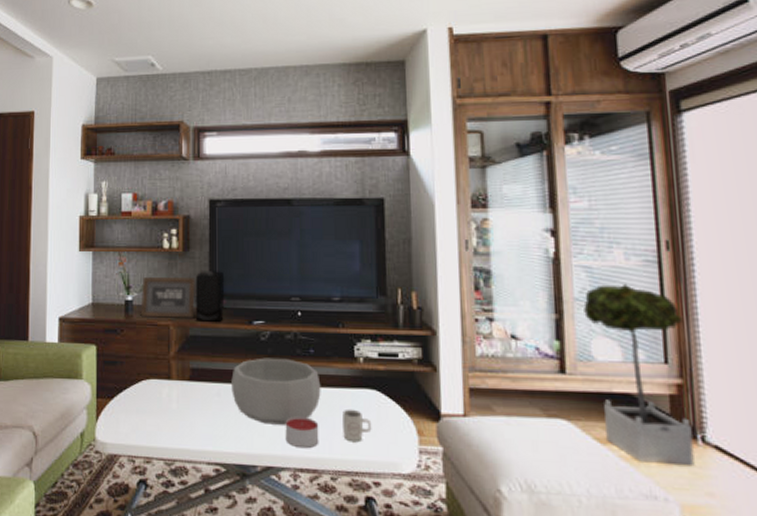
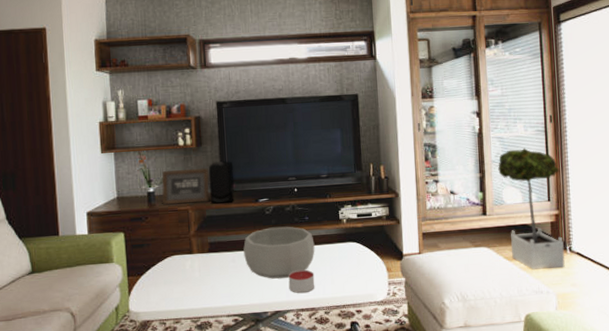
mug: present [342,408,372,443] -> none [332,258,354,284]

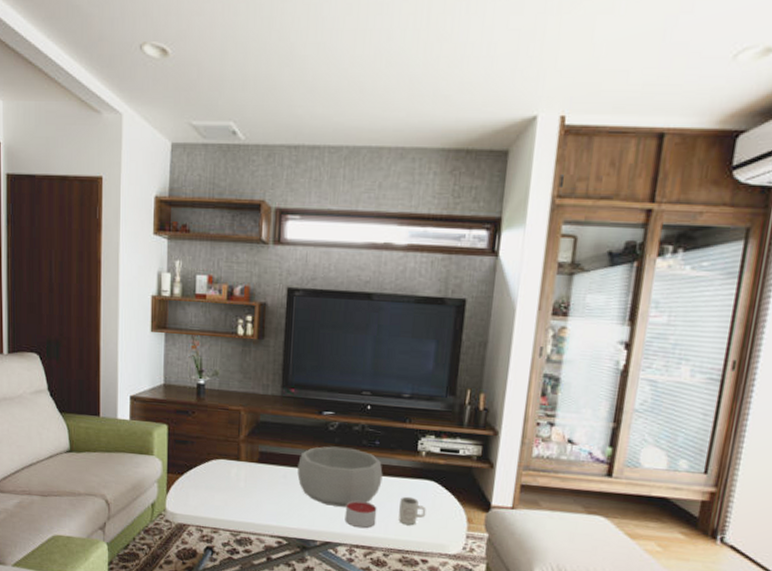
picture frame: present [161,167,210,205] -> none [212,362,268,405]
speaker: present [208,161,234,204] -> none [266,360,297,411]
mug: none [332,258,354,284] -> present [399,496,426,526]
potted tree: present [498,147,565,270] -> none [636,398,730,561]

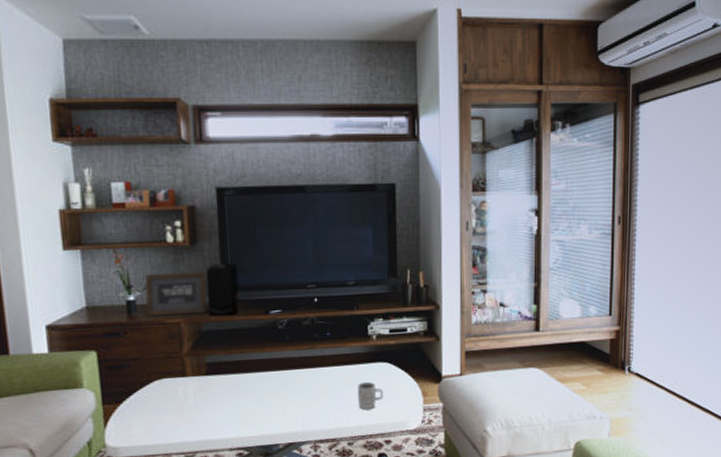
picture frame: none [212,362,268,405] -> present [145,271,208,317]
speaker: none [266,360,297,411] -> present [205,263,239,316]
decorative bowl: present [297,446,383,507] -> none [250,343,338,406]
candle: present [345,500,377,529] -> none [305,394,337,423]

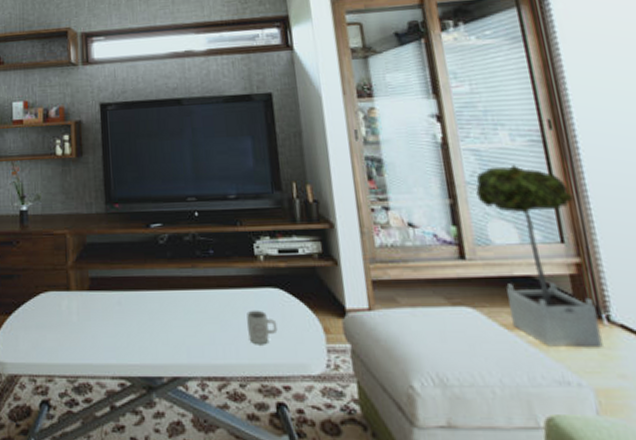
picture frame: present [145,271,208,317] -> none [35,182,91,227]
speaker: present [205,263,239,316] -> none [90,175,121,229]
potted tree: none [556,253,624,393] -> present [475,164,603,348]

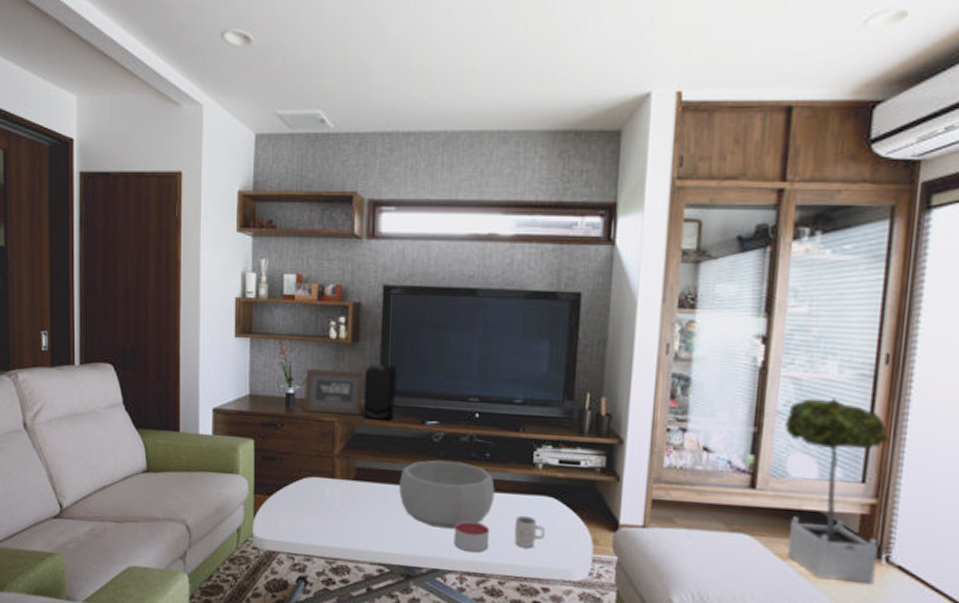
picture frame: none [35,182,91,227] -> present [303,369,364,416]
speaker: none [90,175,121,229] -> present [363,365,396,422]
decorative bowl: none [132,261,224,332] -> present [399,460,495,529]
candle: none [189,321,225,355] -> present [453,521,490,553]

